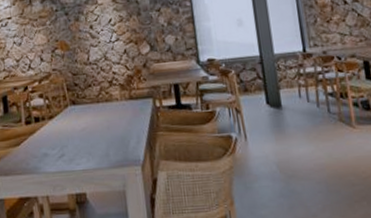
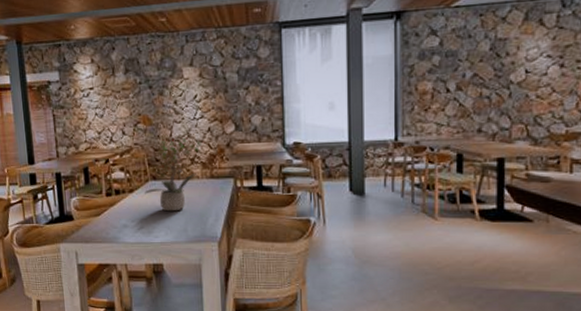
potted plant: none [64,61,122,137] -> present [145,138,205,212]

